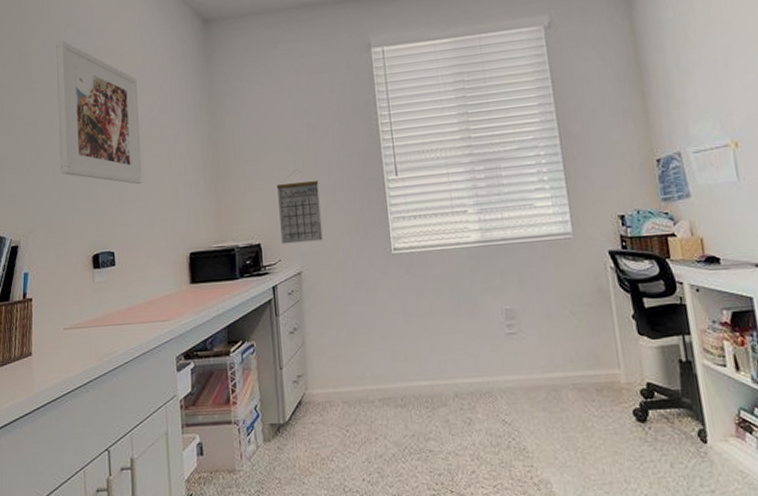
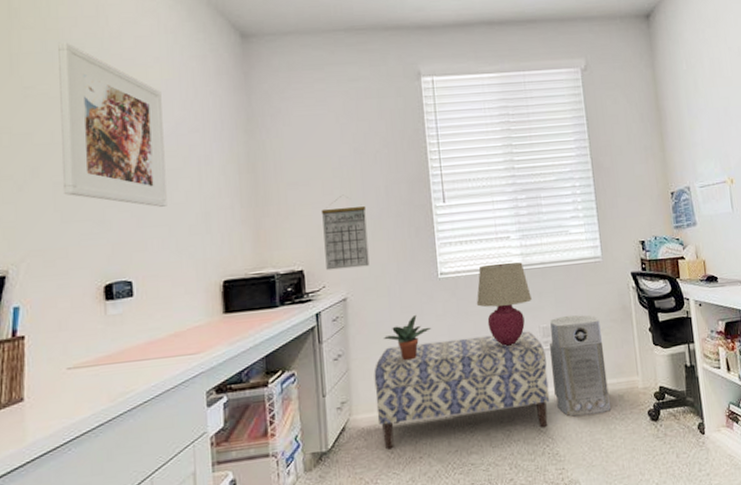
bench: none [328,312,515,427] -> present [374,331,550,450]
potted plant: none [338,291,386,338] -> present [384,315,432,361]
table lamp: none [432,238,493,328] -> present [476,262,532,346]
air purifier: none [513,297,588,409] -> present [550,315,612,417]

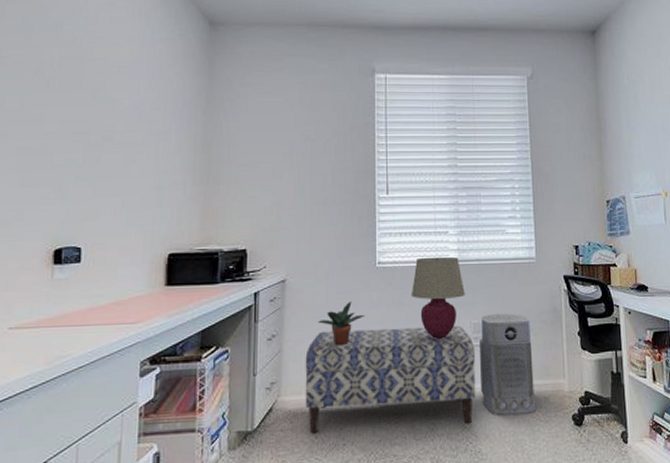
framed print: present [58,42,167,207] -> none [27,17,129,178]
calendar: present [321,196,370,271] -> none [268,180,313,251]

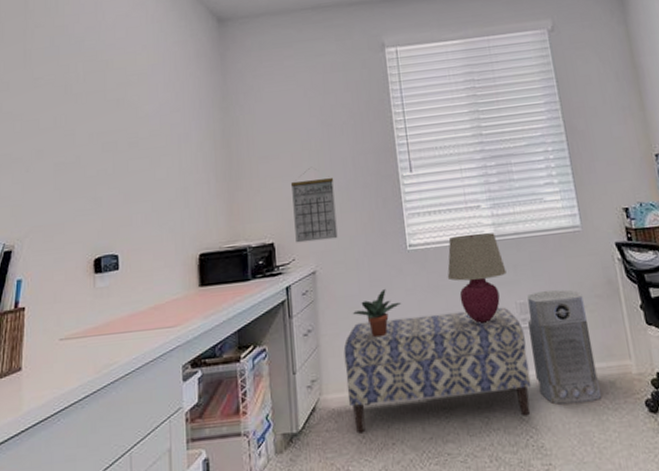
calendar: none [268,180,313,251] -> present [290,168,338,243]

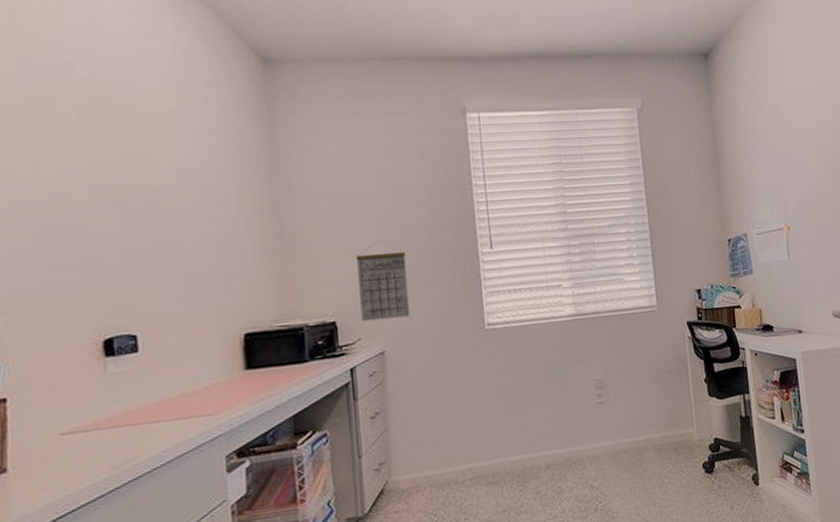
bench: present [343,307,532,434] -> none [415,383,603,512]
potted plant: present [353,289,402,338] -> none [426,369,478,418]
table lamp: present [447,232,507,324] -> none [525,311,585,400]
air purifier: present [527,289,602,405] -> none [603,366,666,472]

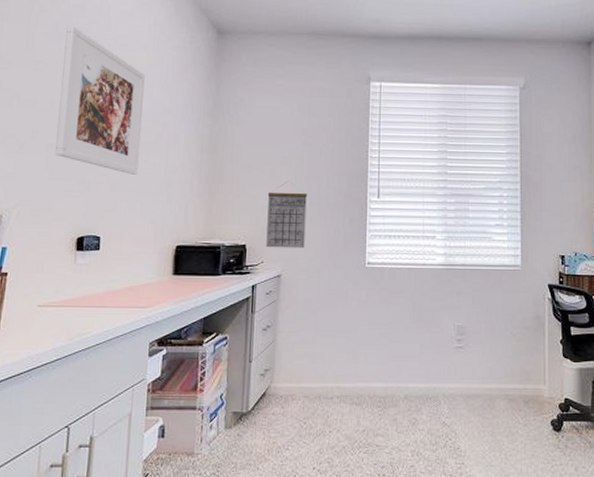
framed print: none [42,61,178,252] -> present [55,25,145,175]

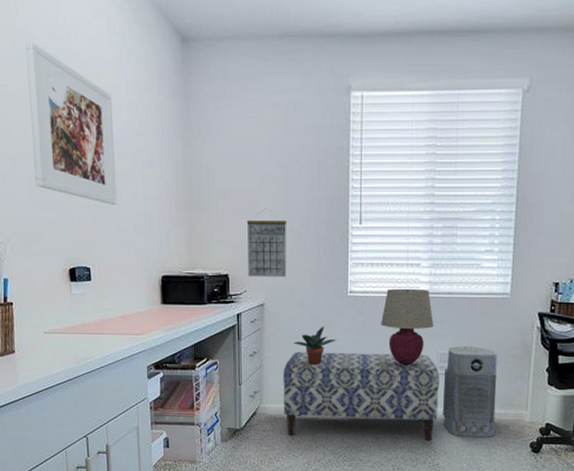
bench: none [295,325,457,421] -> present [283,351,440,441]
potted plant: none [310,299,354,340] -> present [294,327,337,366]
table lamp: none [397,260,450,339] -> present [380,288,434,365]
air purifier: none [462,317,516,415] -> present [443,345,498,437]

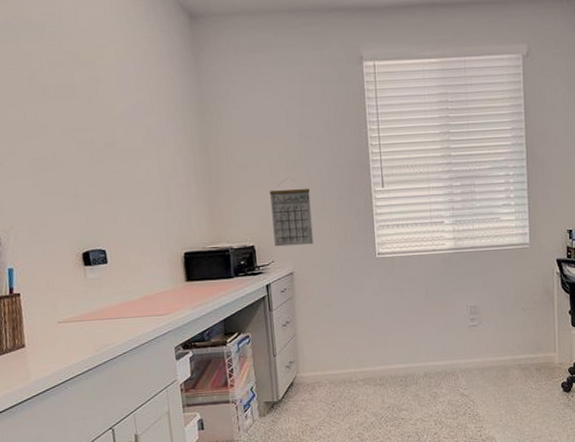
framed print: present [26,41,117,205] -> none [20,21,131,184]
bench: present [283,351,440,441] -> none [317,308,473,403]
potted plant: present [294,327,337,366] -> none [327,290,369,330]
table lamp: present [380,288,434,365] -> none [410,245,461,321]
air purifier: present [443,345,498,437] -> none [476,296,529,385]

